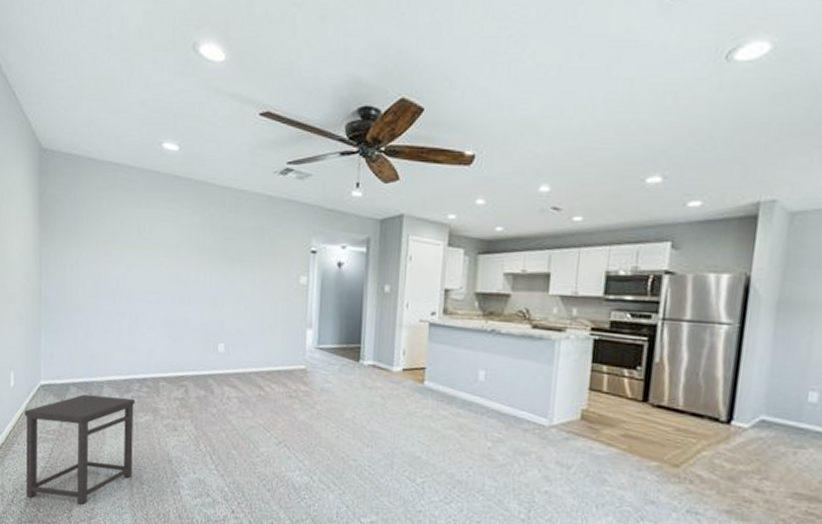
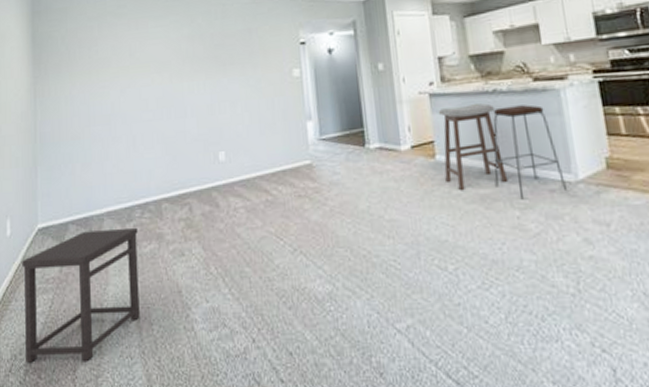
bar stool: none [429,339,489,417] -> present [438,103,509,191]
bar stool: none [474,347,541,434] -> present [493,104,568,200]

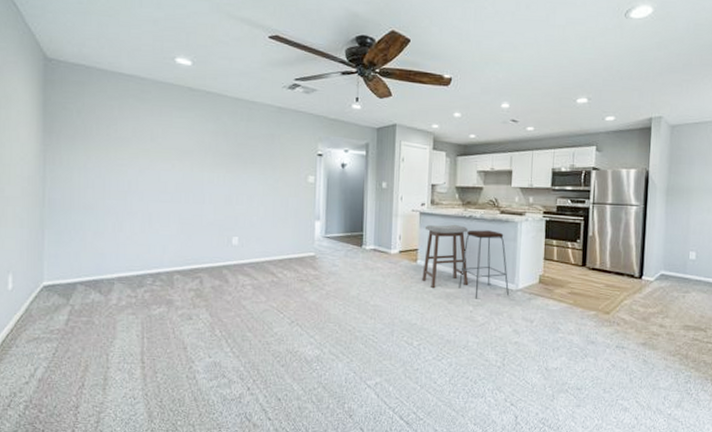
side table: present [22,227,140,363] -> none [24,292,148,400]

